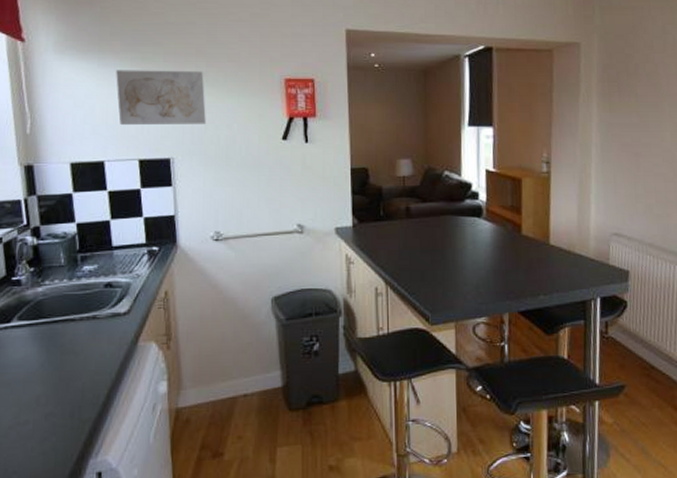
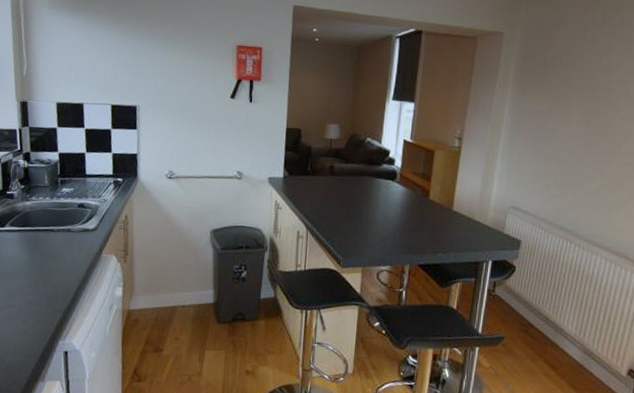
wall art: present [116,70,206,126] -> none [97,27,169,79]

